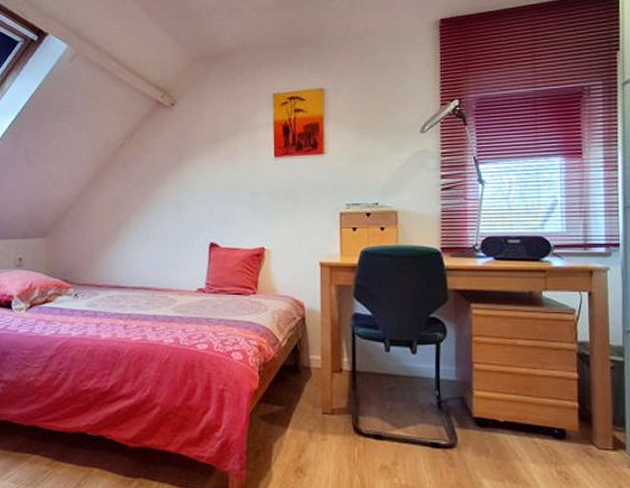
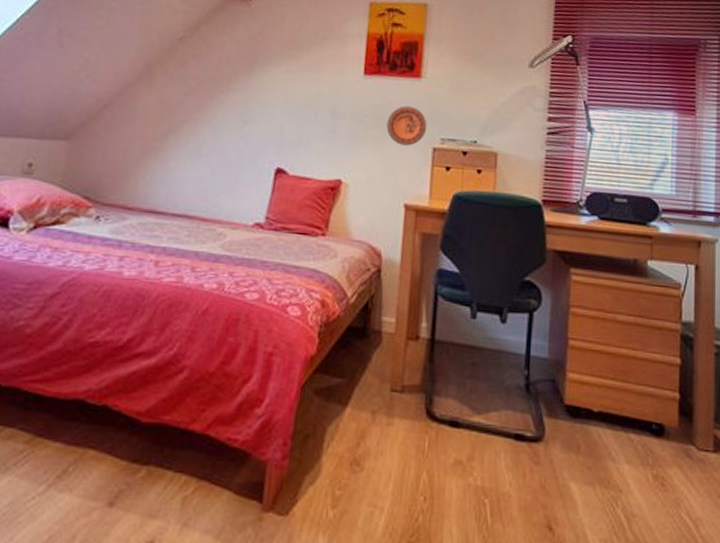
decorative plate: none [298,179,333,213] -> present [386,106,427,146]

